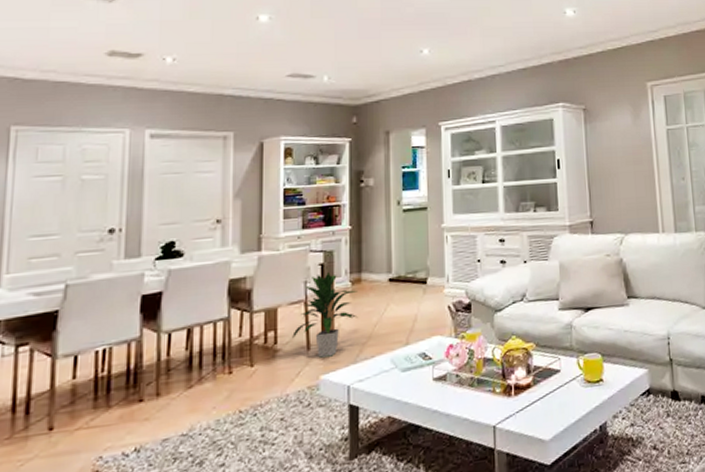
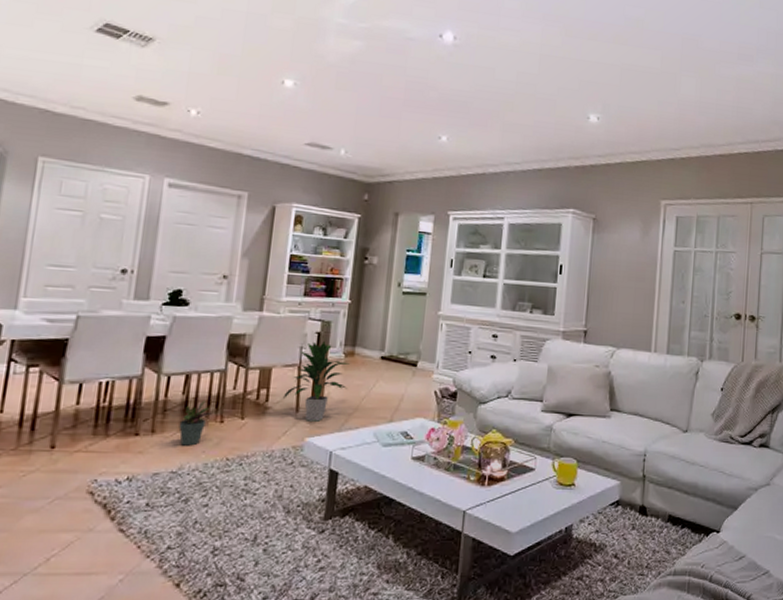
potted plant: none [185,354,218,405] -> present [178,401,212,446]

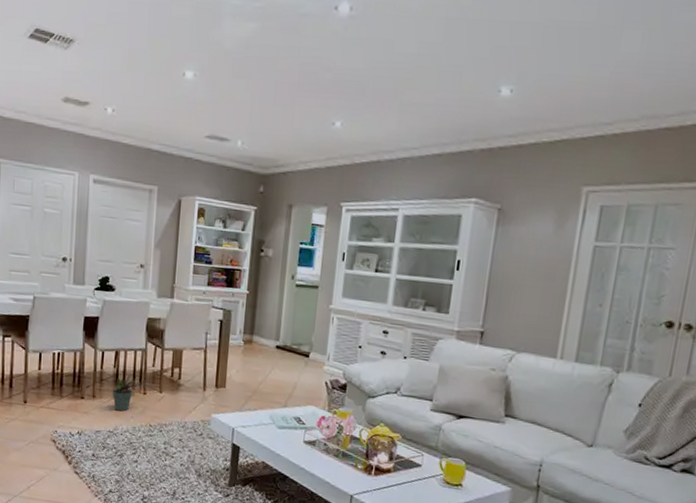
indoor plant: present [283,340,350,422] -> none [193,327,248,401]

